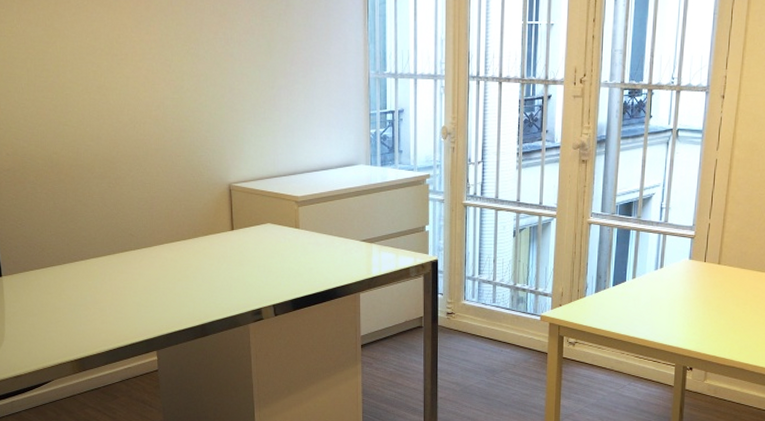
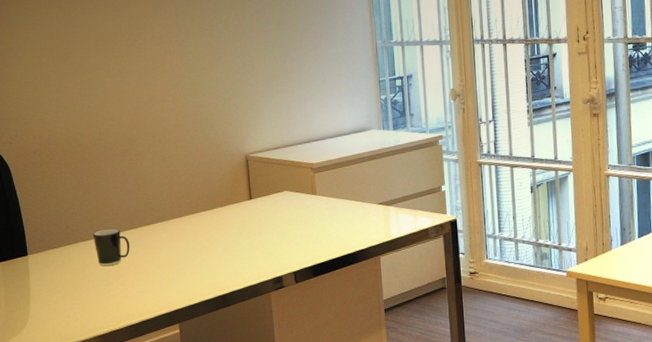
mug: none [70,253,108,291] -> present [93,228,130,267]

